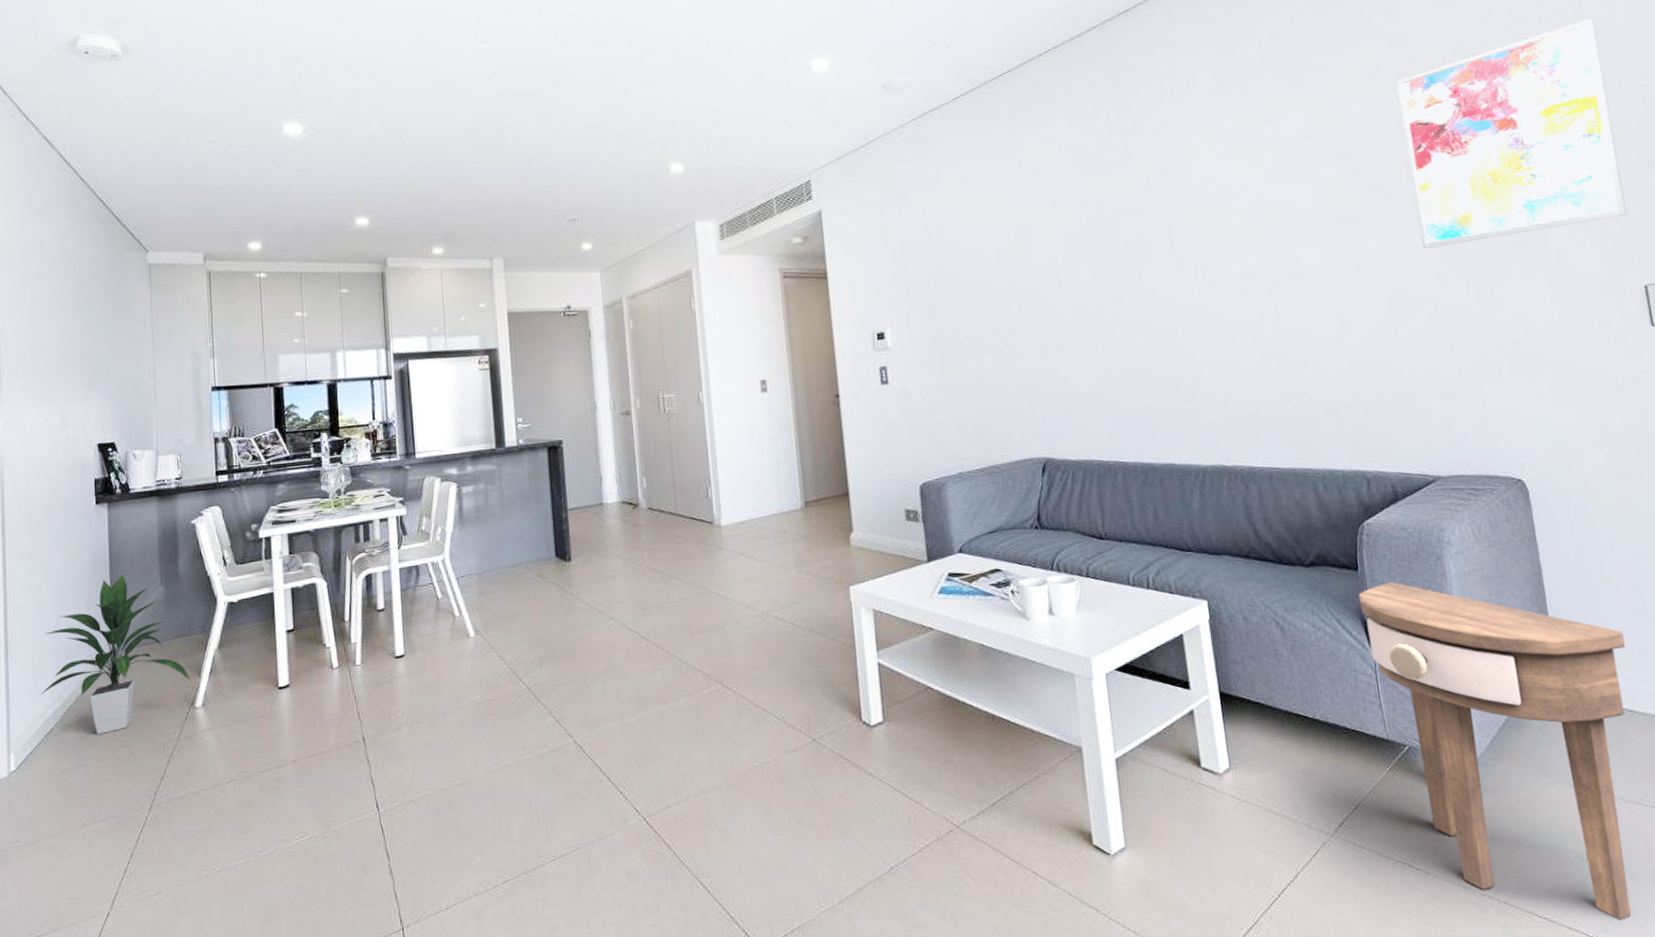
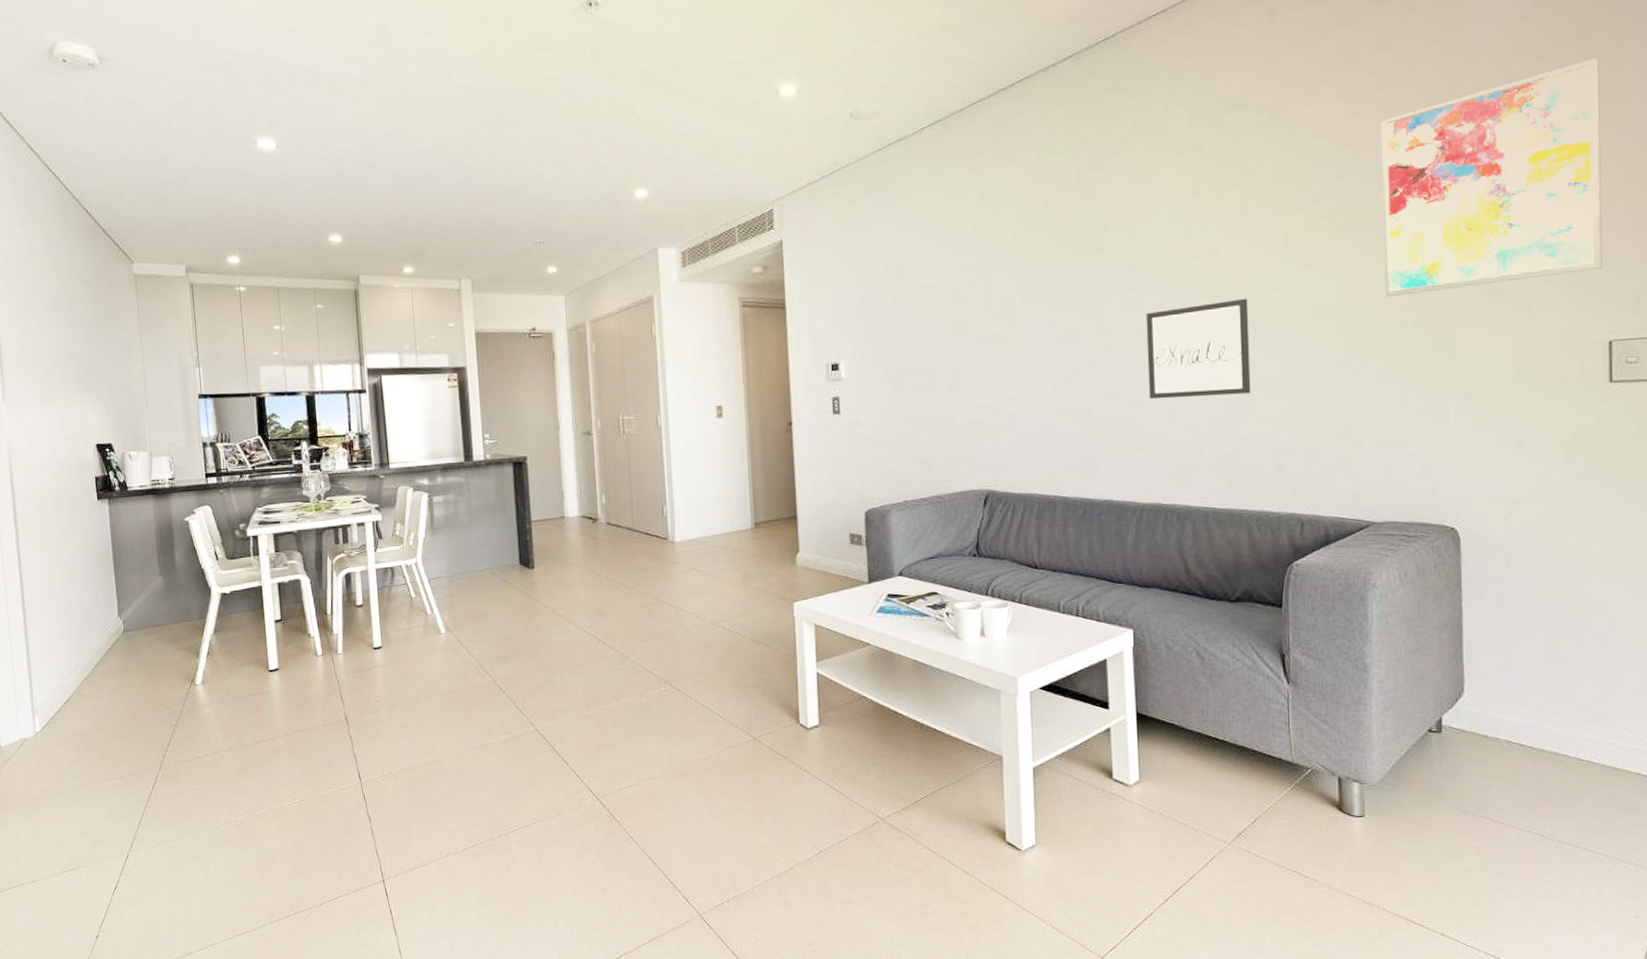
indoor plant: present [40,574,191,734] -> none [58,564,191,704]
wall art: none [1189,254,1302,359] -> present [1145,298,1251,400]
side table: present [1358,582,1631,920] -> none [1280,620,1535,930]

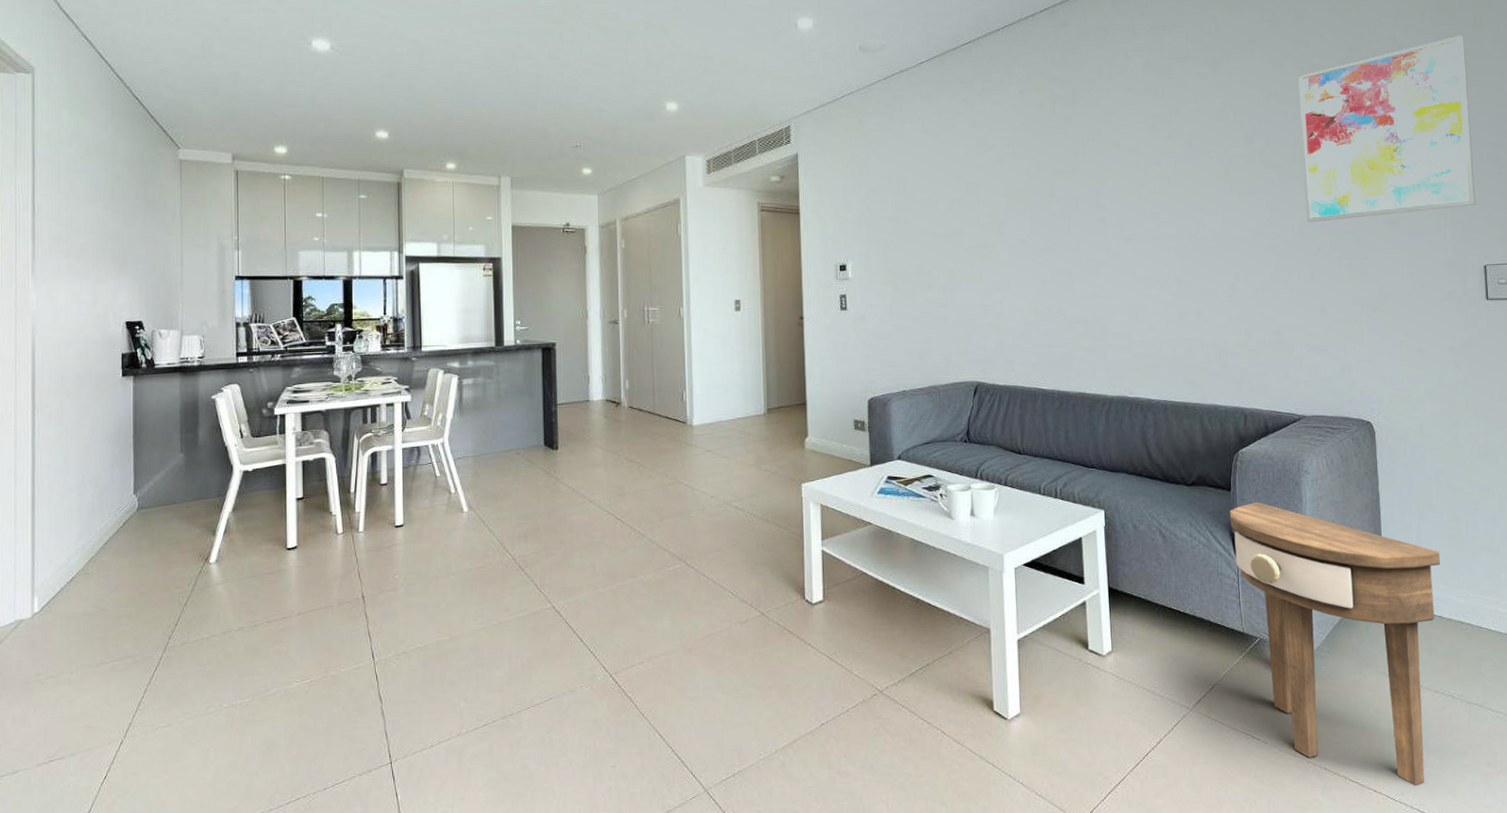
wall art: present [1145,298,1251,400] -> none [1111,219,1200,304]
side table: none [1280,620,1535,930] -> present [1229,502,1441,786]

